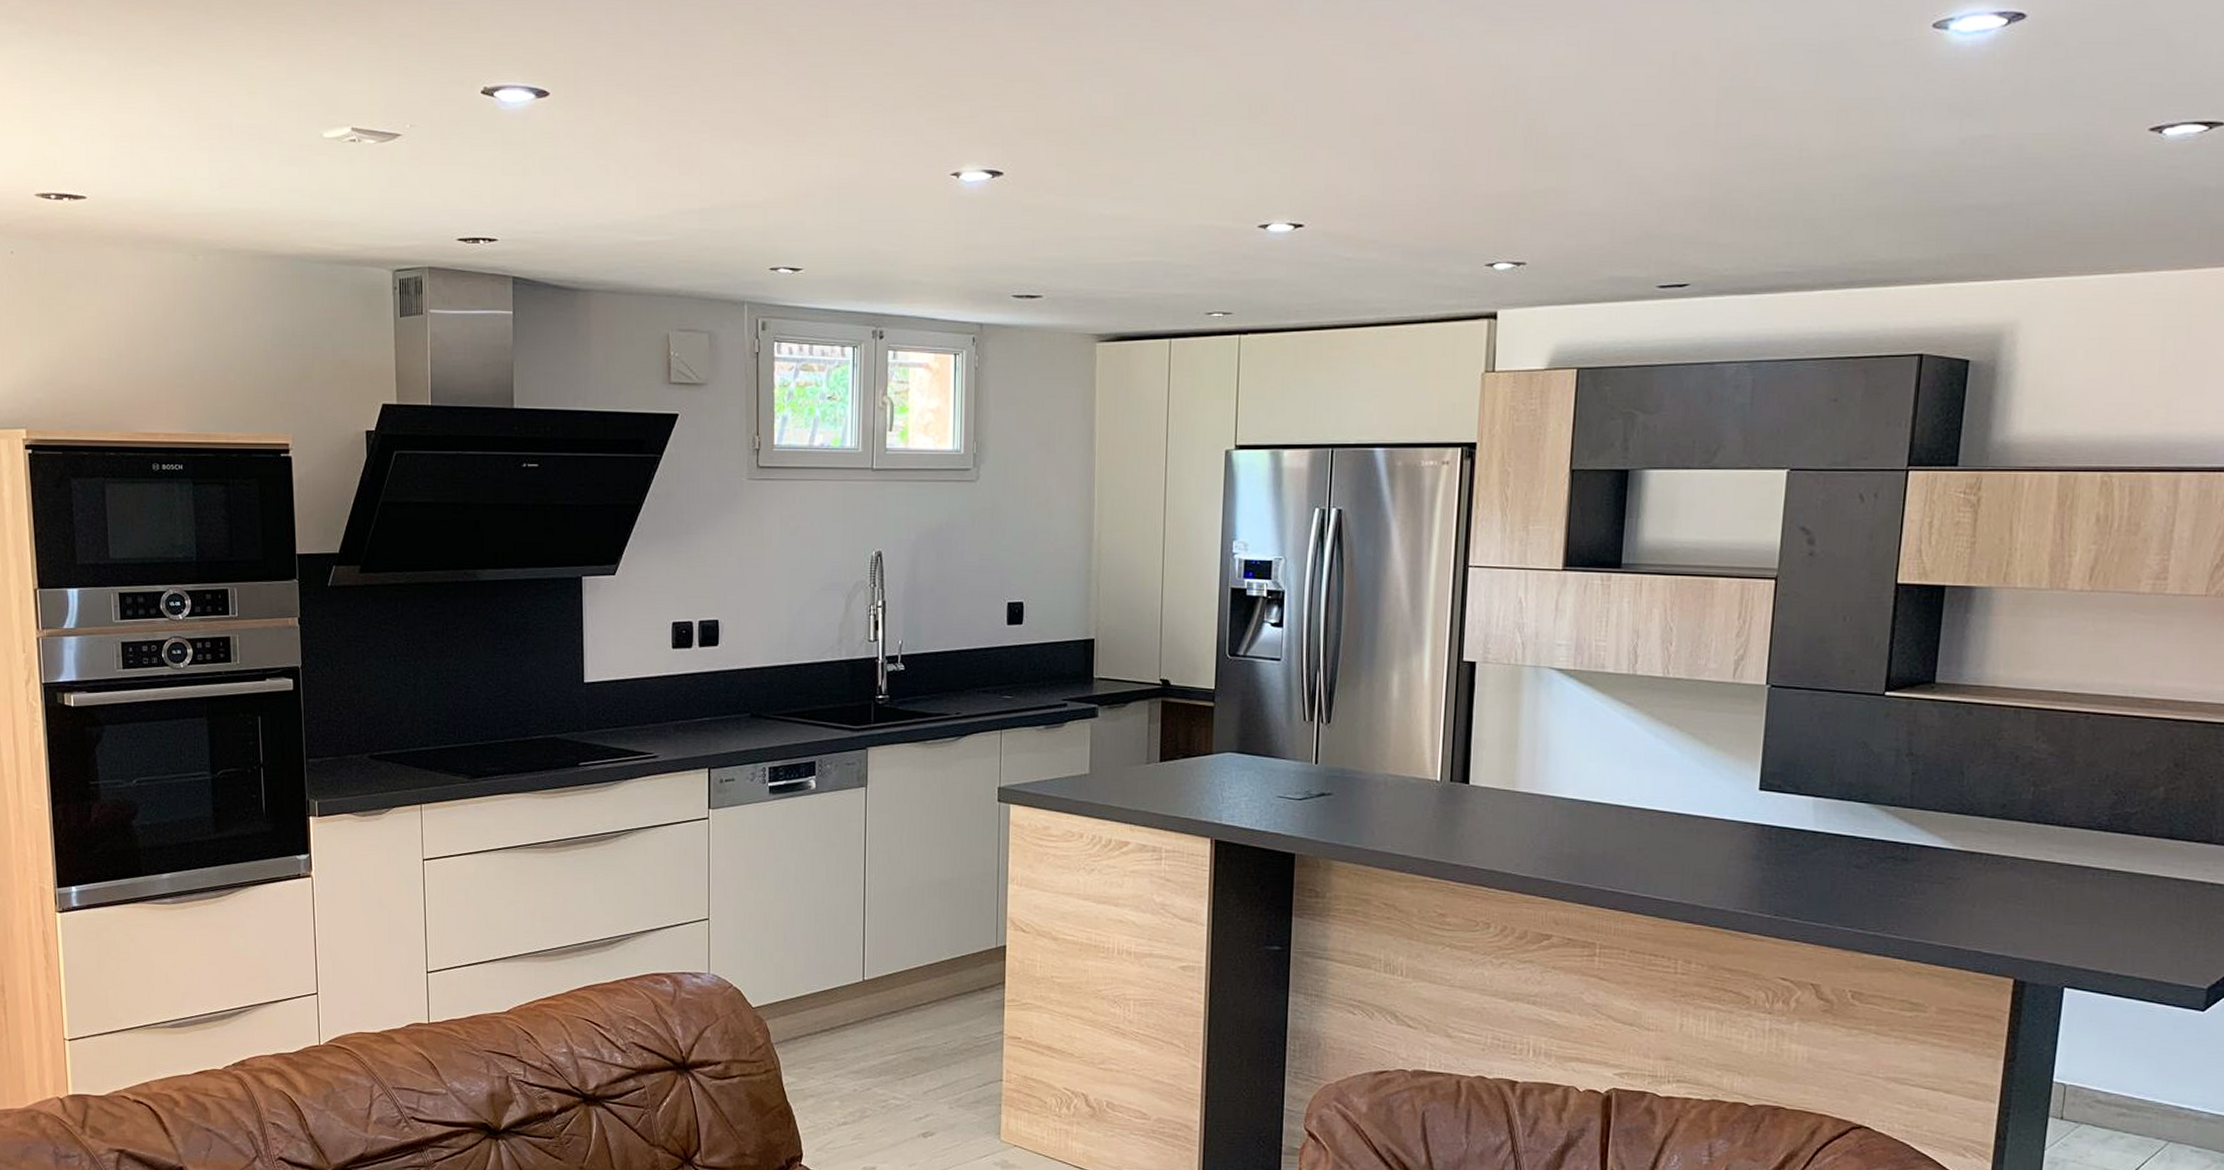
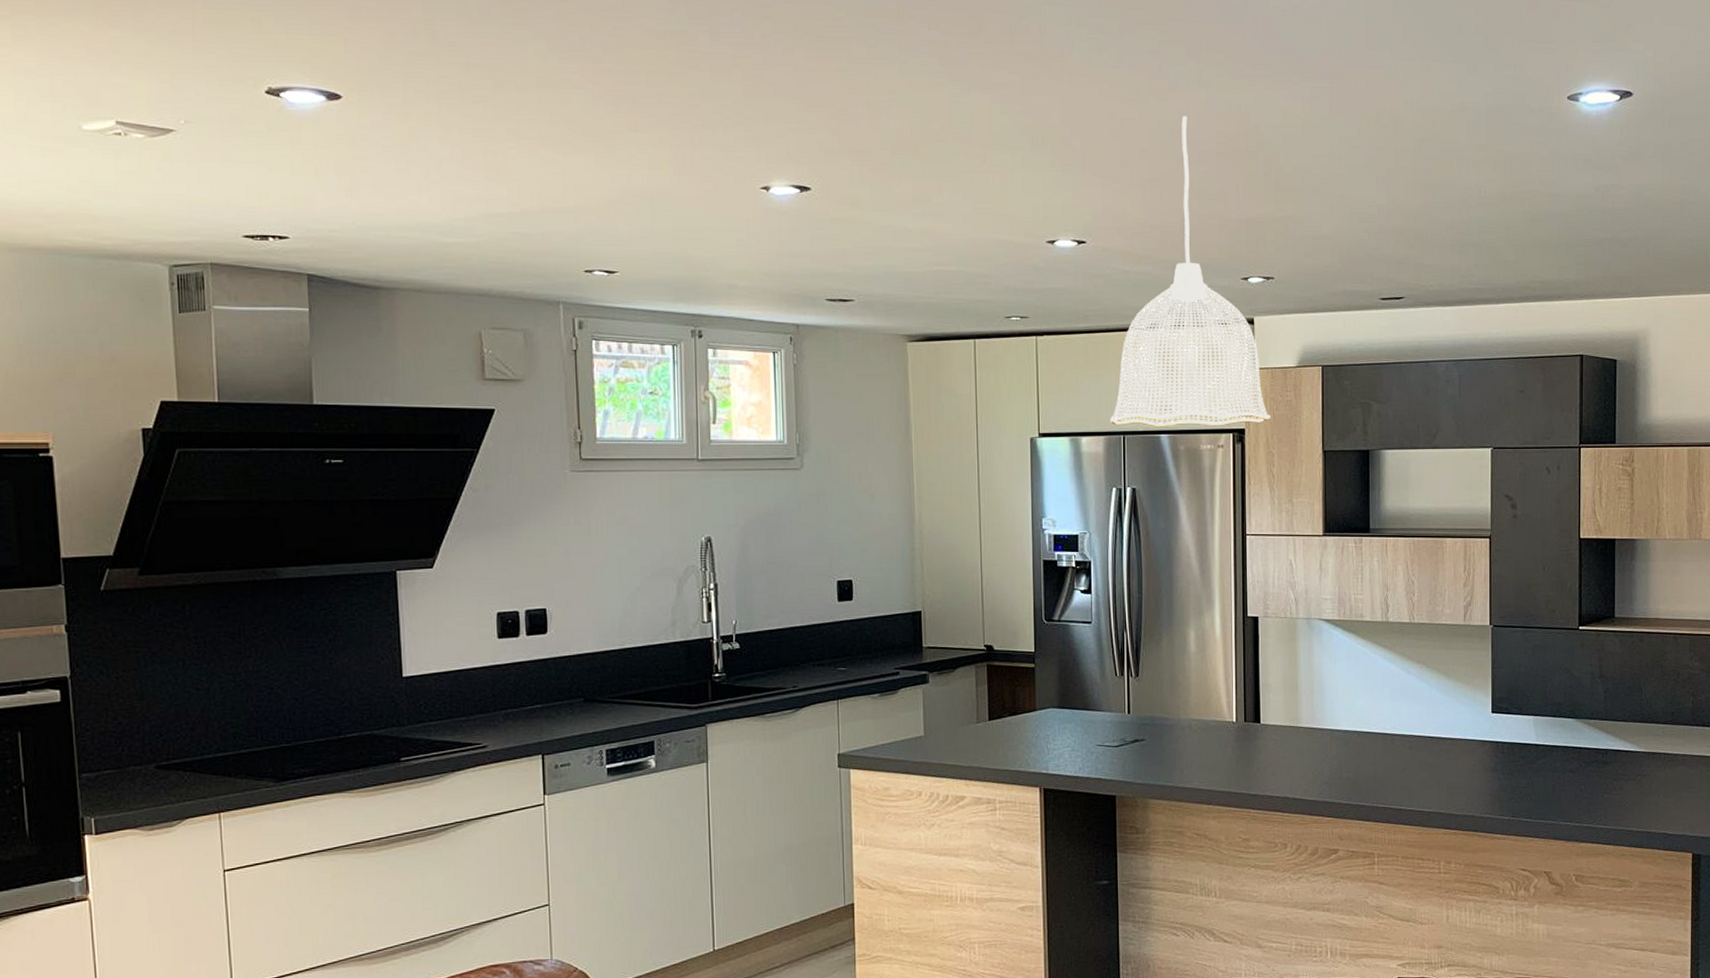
pendant lamp: none [1318,72,1509,440] -> present [1110,116,1270,427]

